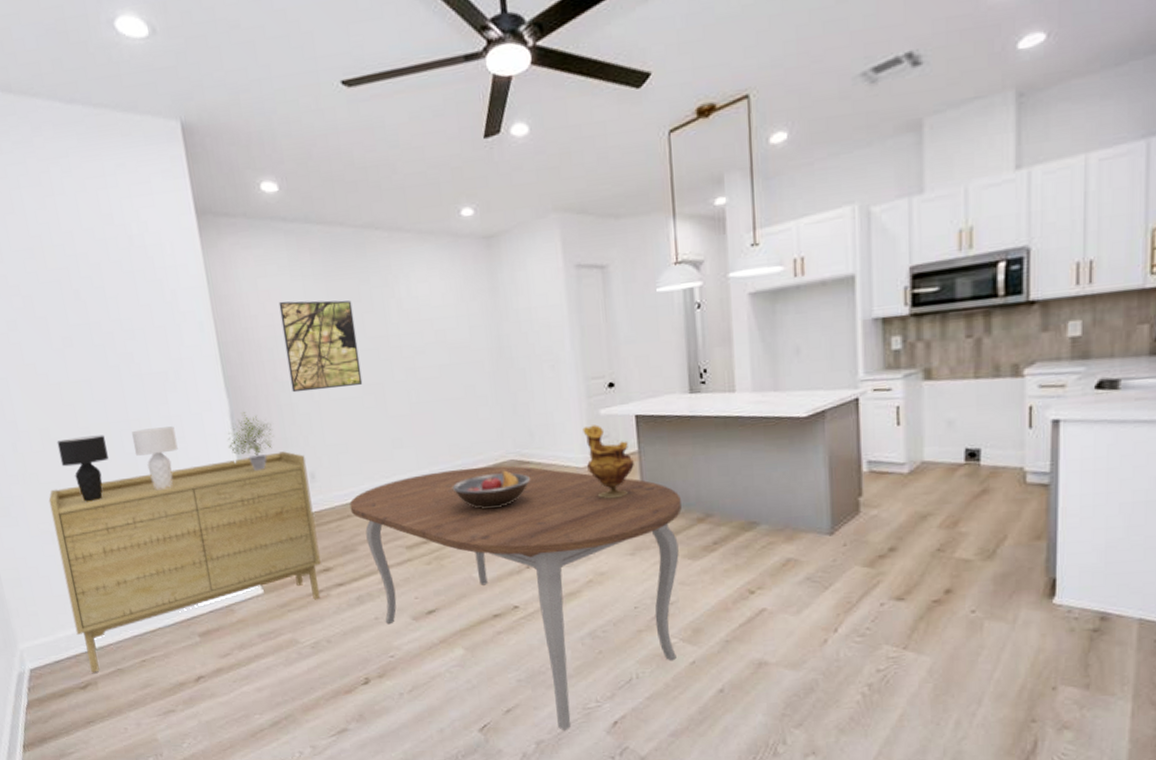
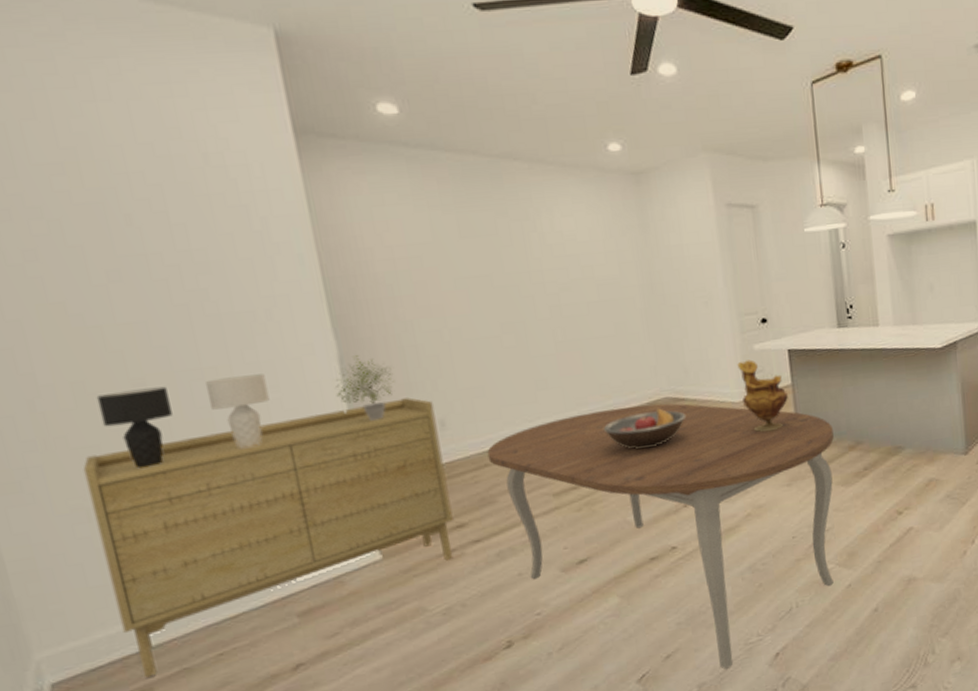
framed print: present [278,300,363,393] -> none [399,233,501,333]

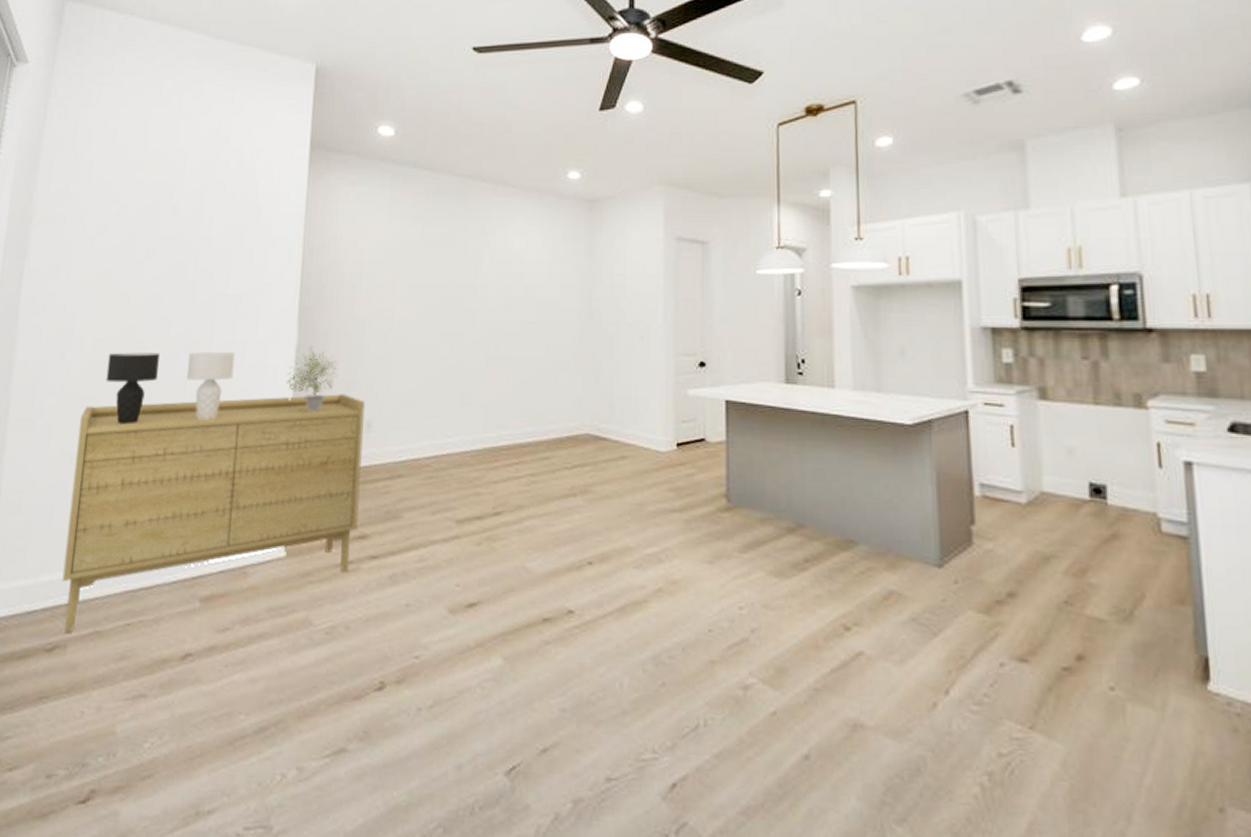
dining table: present [487,403,834,670] -> none [402,437,770,789]
fruit bowl: present [603,408,686,449] -> none [517,444,604,488]
vase: present [737,360,788,432] -> none [667,405,720,493]

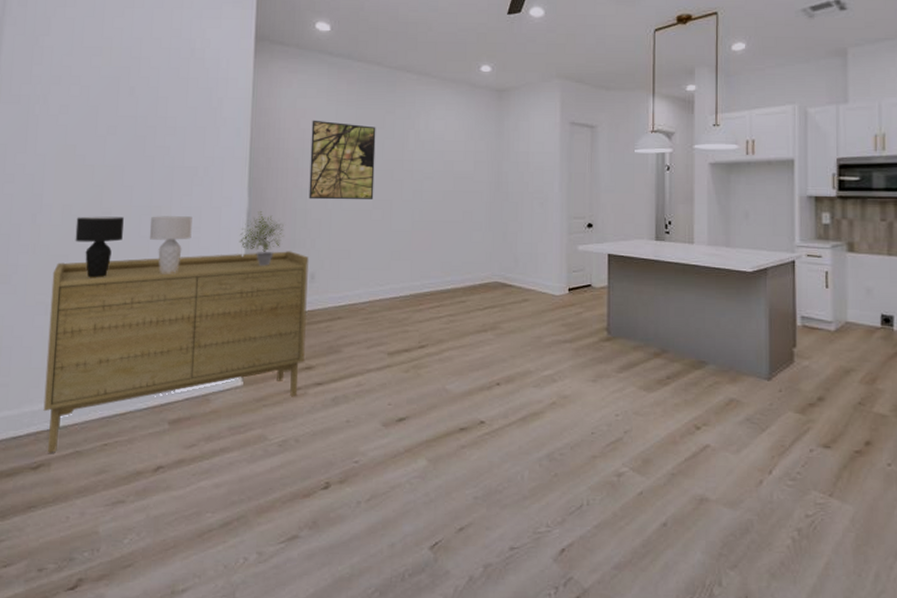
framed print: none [366,238,445,333] -> present [309,120,376,200]

